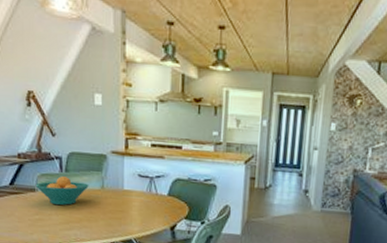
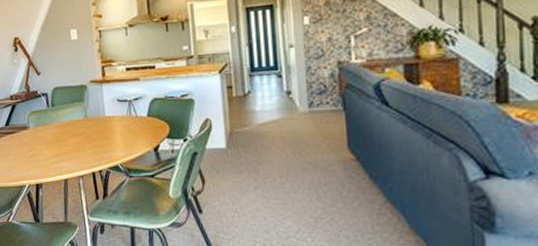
fruit bowl: present [35,176,89,206] -> none [27,111,74,140]

